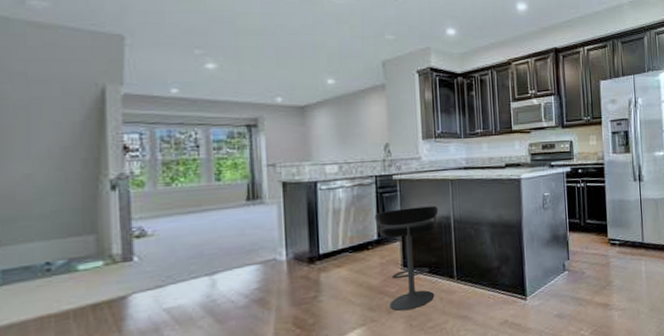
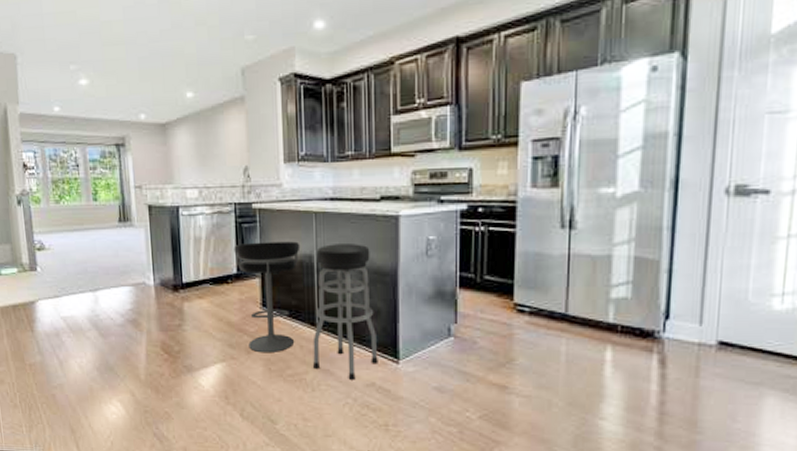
bar stool: none [452,203,510,322] -> present [313,244,378,380]

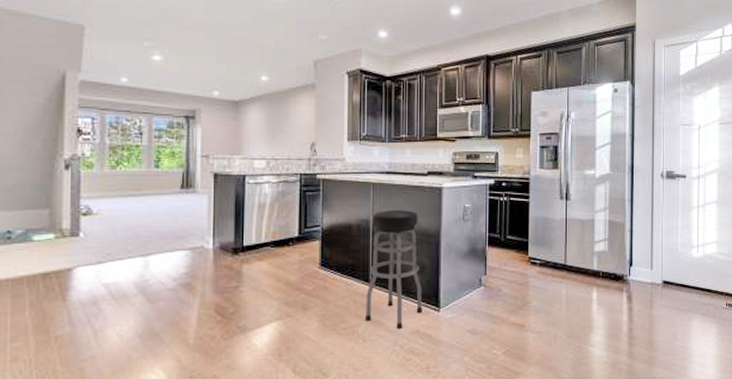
bar stool: present [234,241,301,354] -> none [297,208,359,310]

